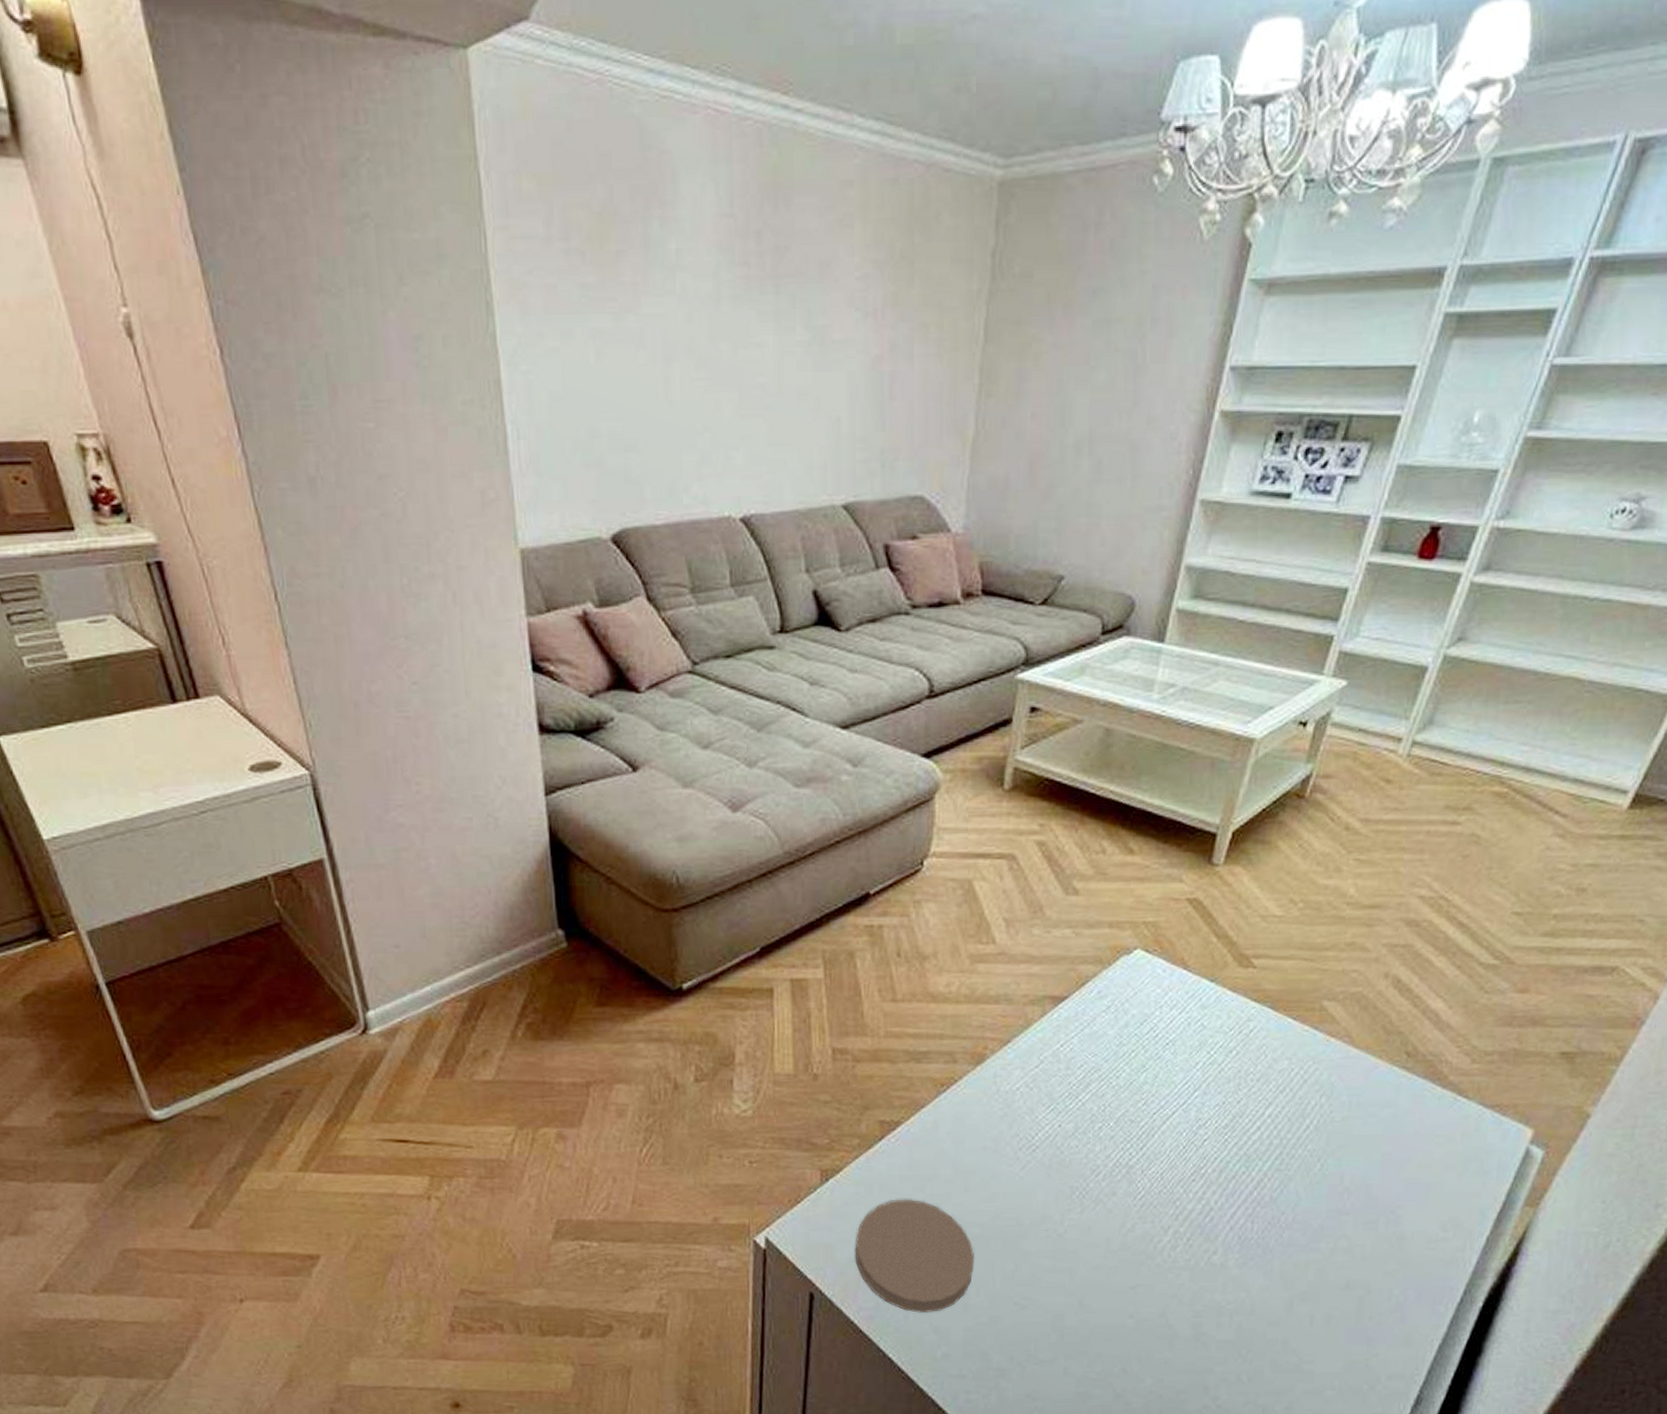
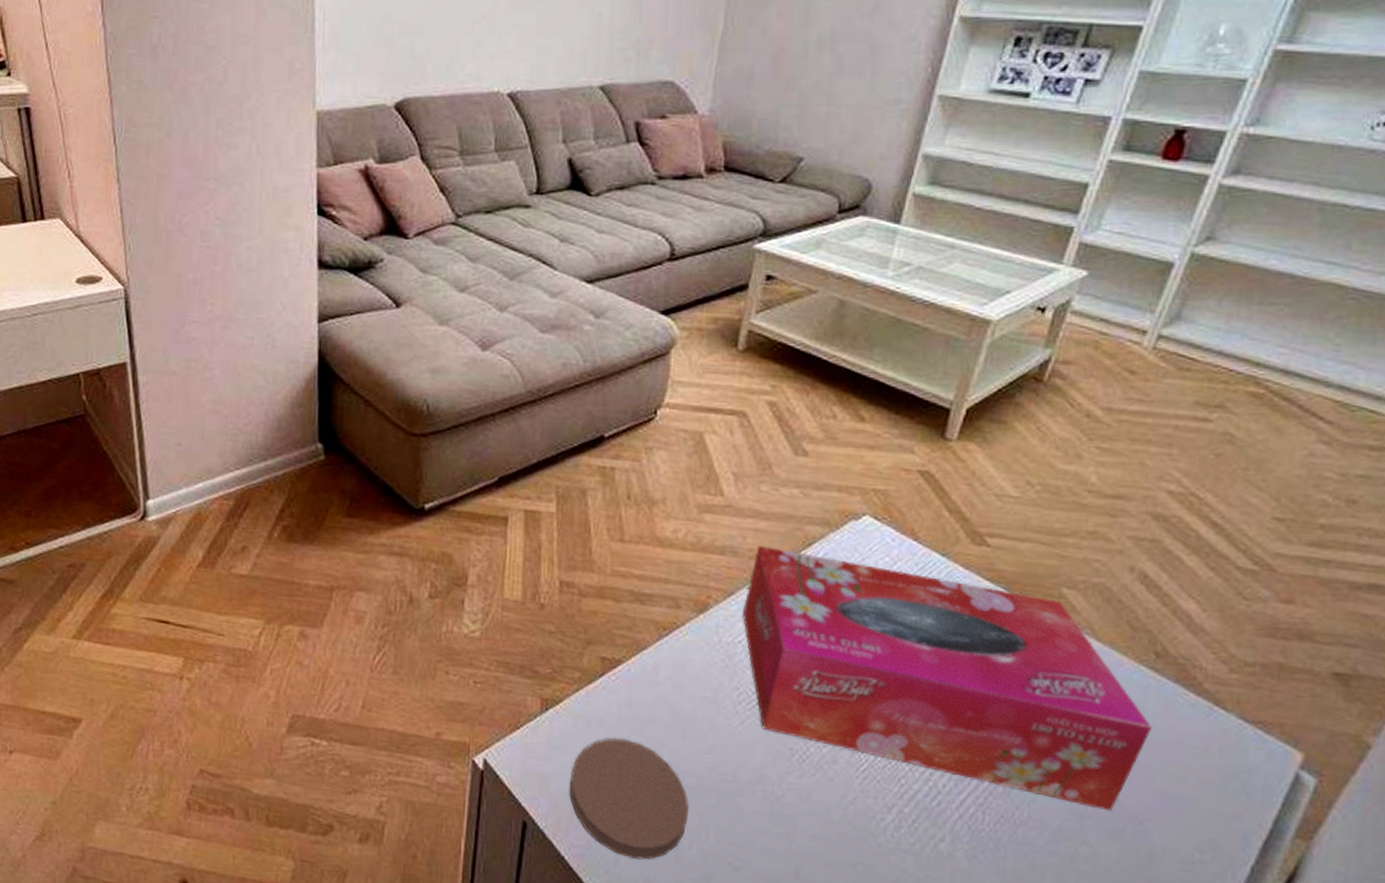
tissue box: none [1019,990,1404,1205] -> present [742,546,1153,812]

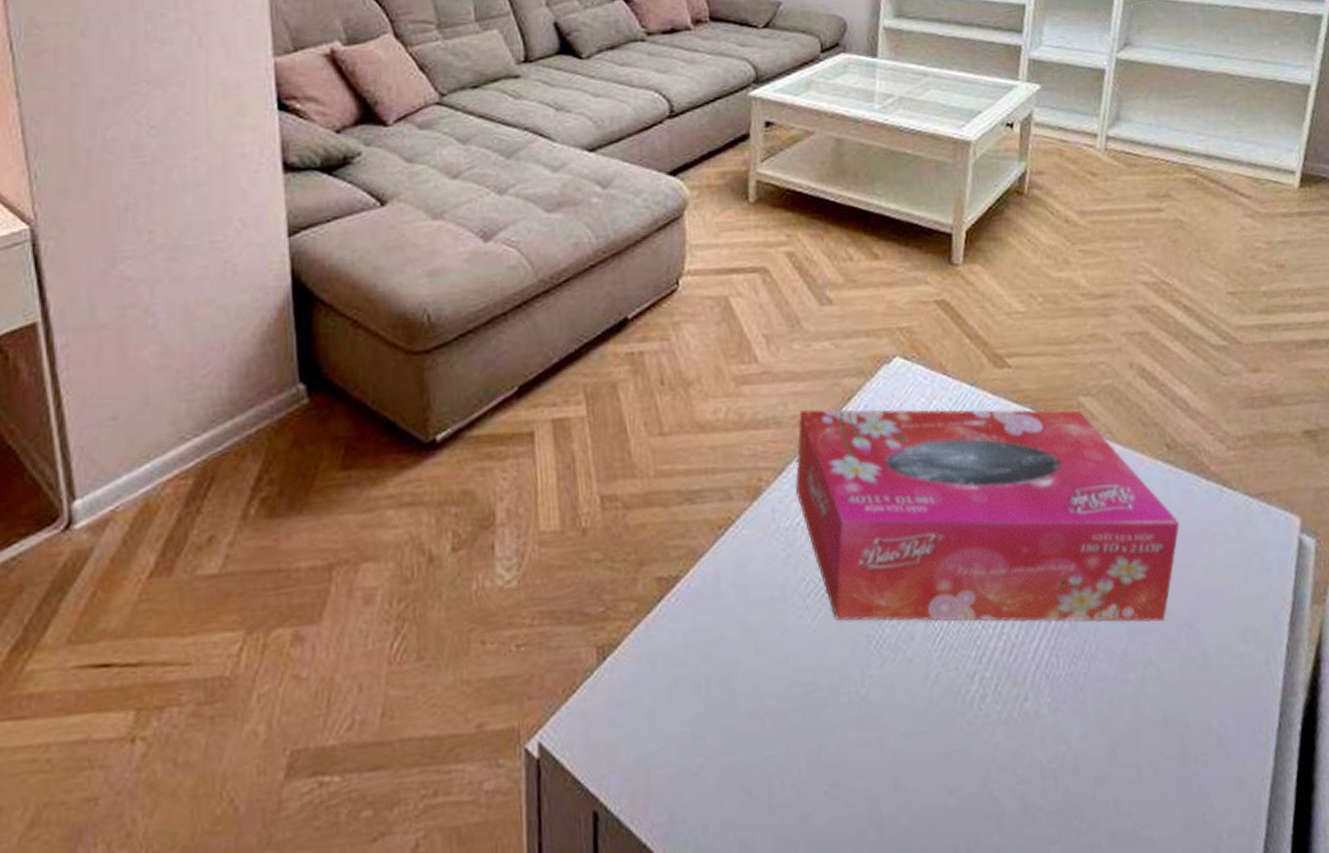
coaster: present [569,738,689,860] -> none [641,672,775,822]

